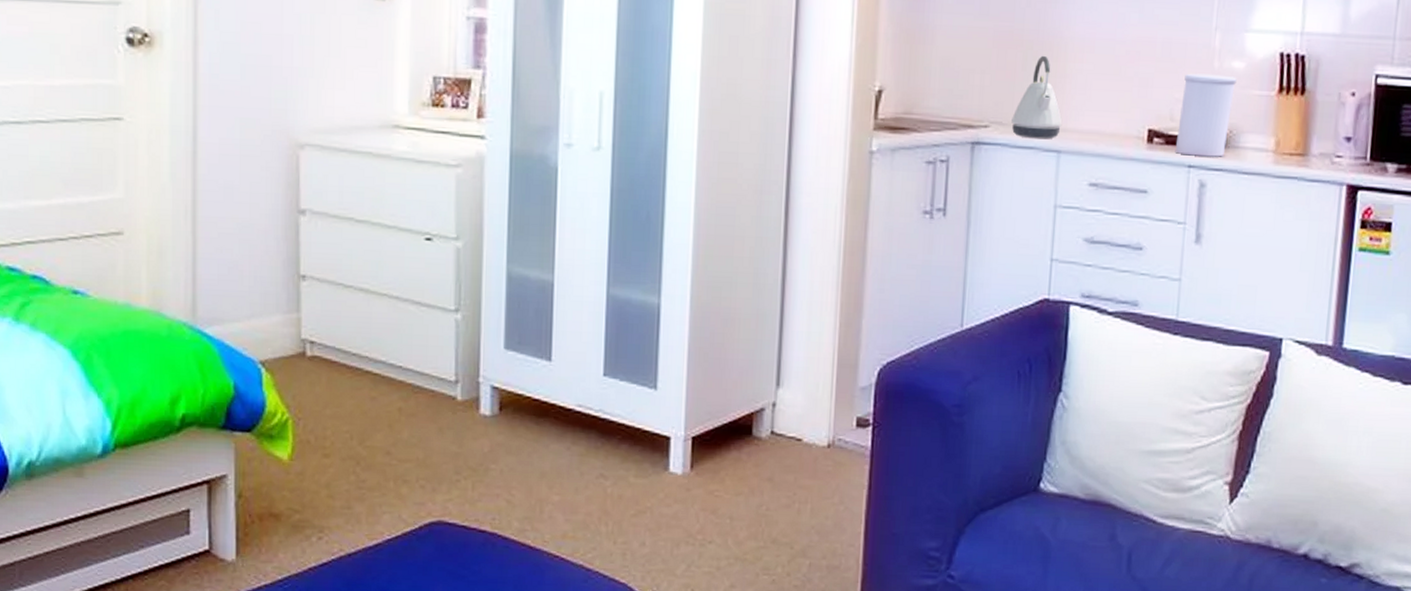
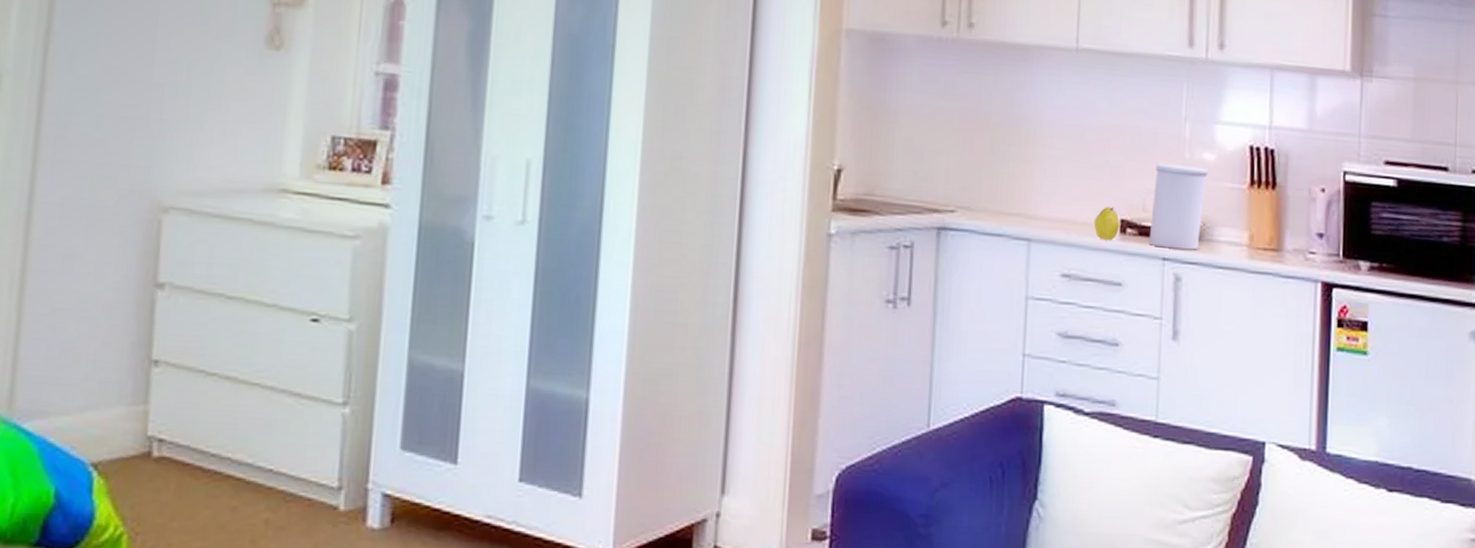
kettle: present [1011,55,1063,140] -> none [979,139,1033,227]
fruit: none [1121,116,1147,151] -> present [1093,206,1120,241]

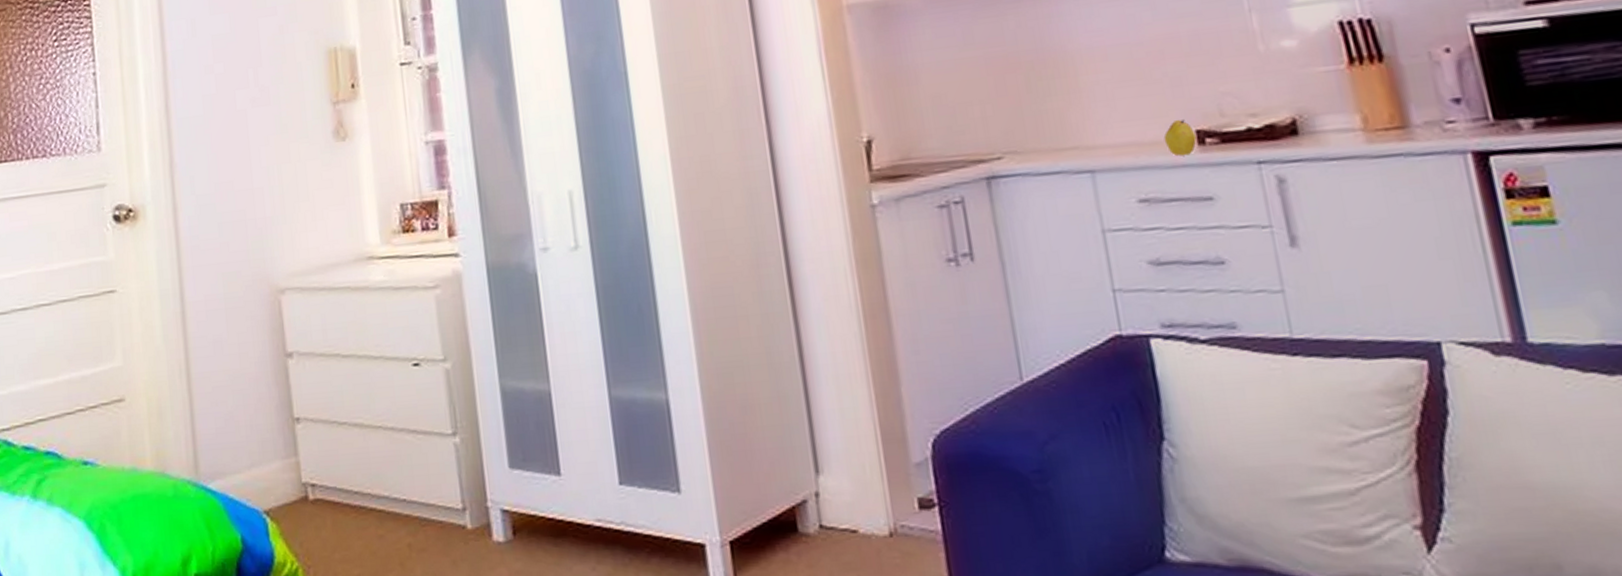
canister: present [1148,163,1208,250] -> none [1225,57,1300,151]

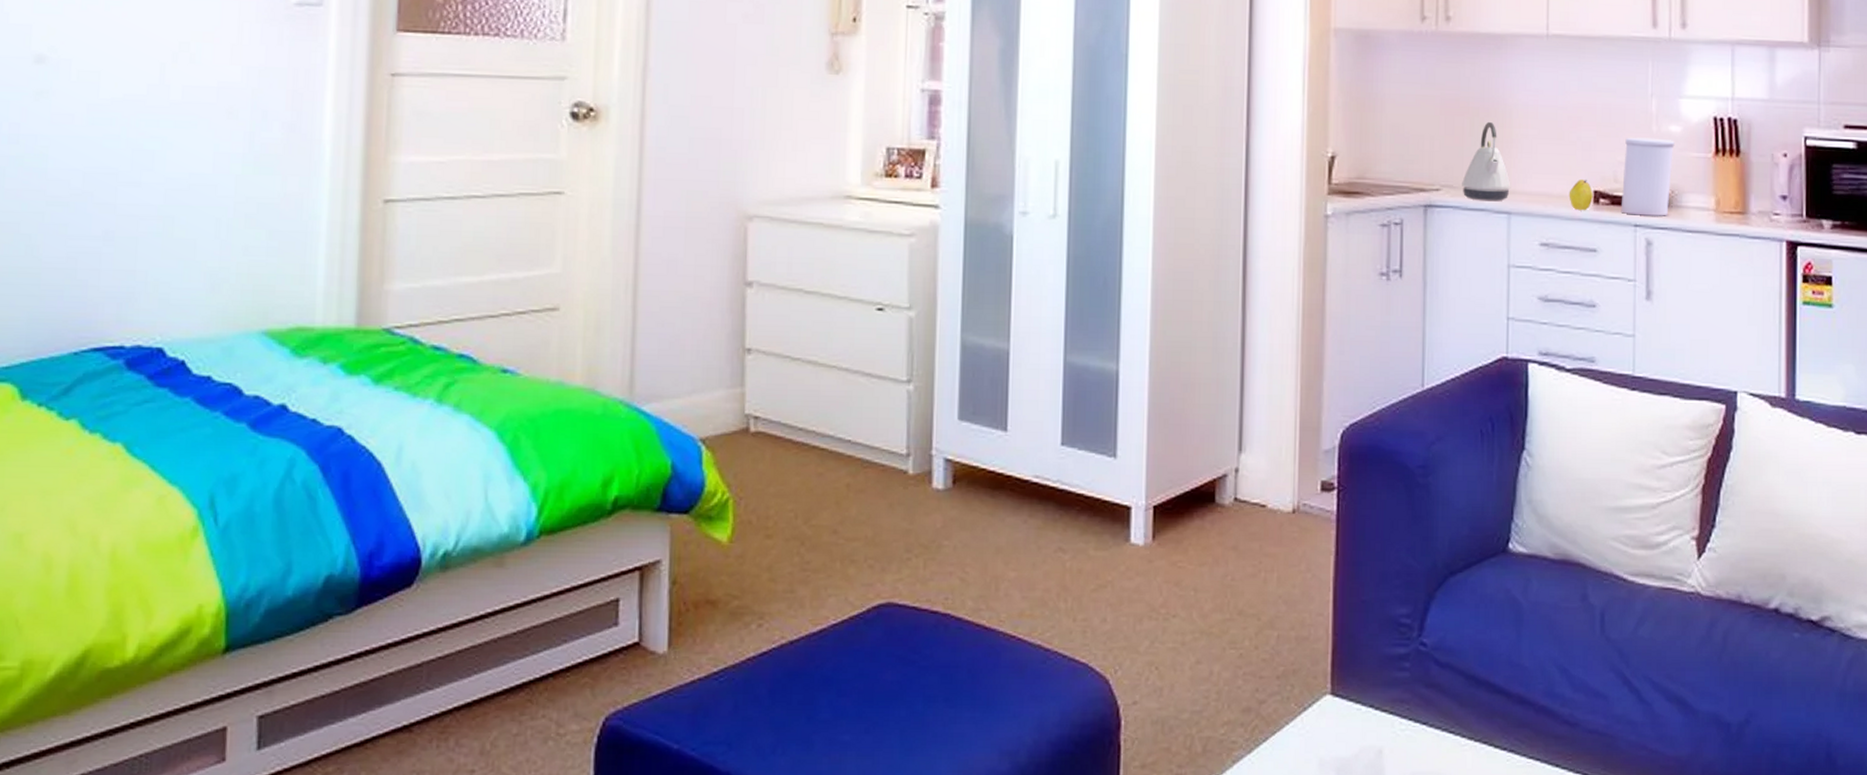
kettle: none [1027,73,1090,163] -> present [1462,121,1511,202]
canister: none [1225,57,1300,151] -> present [1621,137,1675,216]

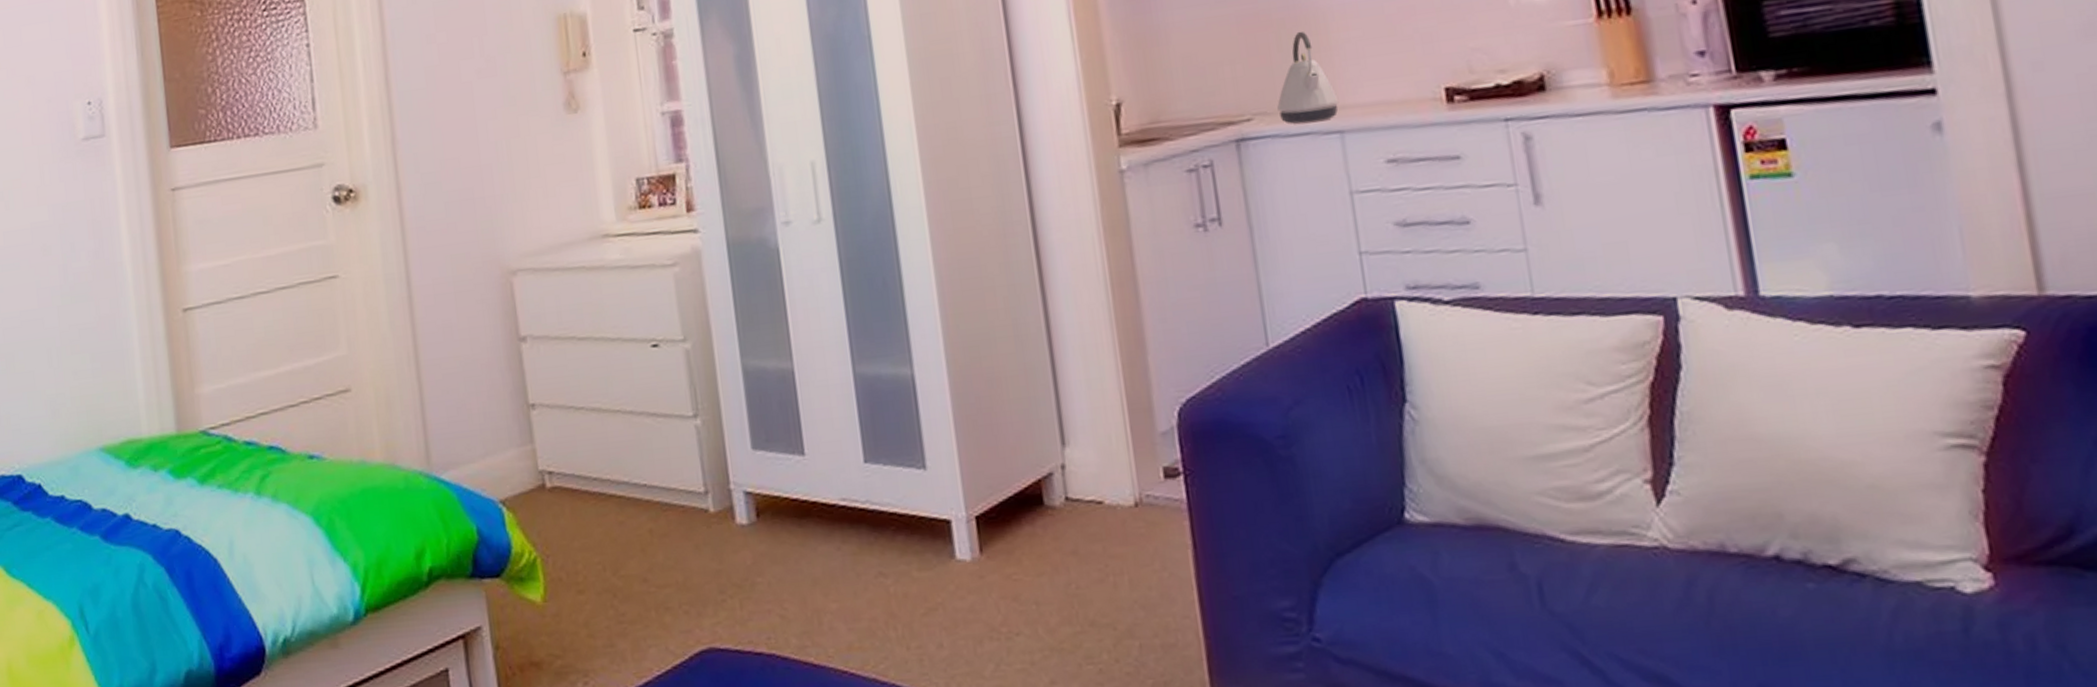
fruit: present [1569,178,1593,211] -> none [1413,76,1446,115]
canister: present [1621,137,1675,216] -> none [1475,10,1547,109]

